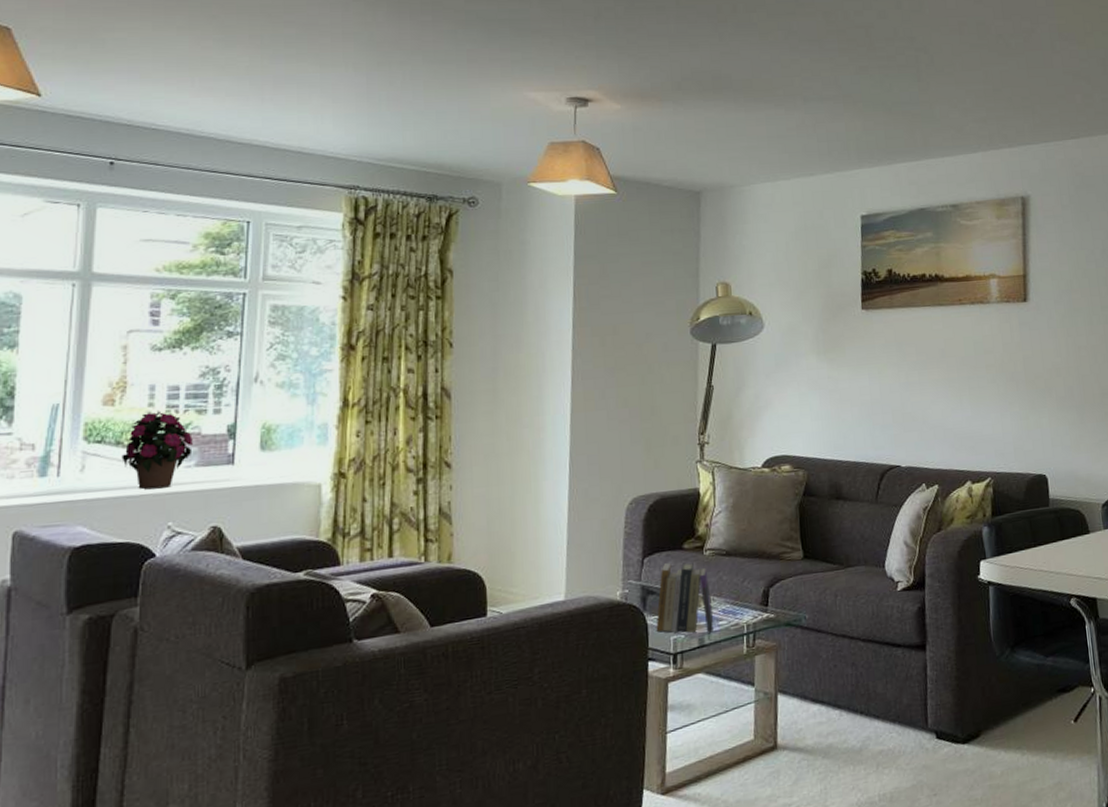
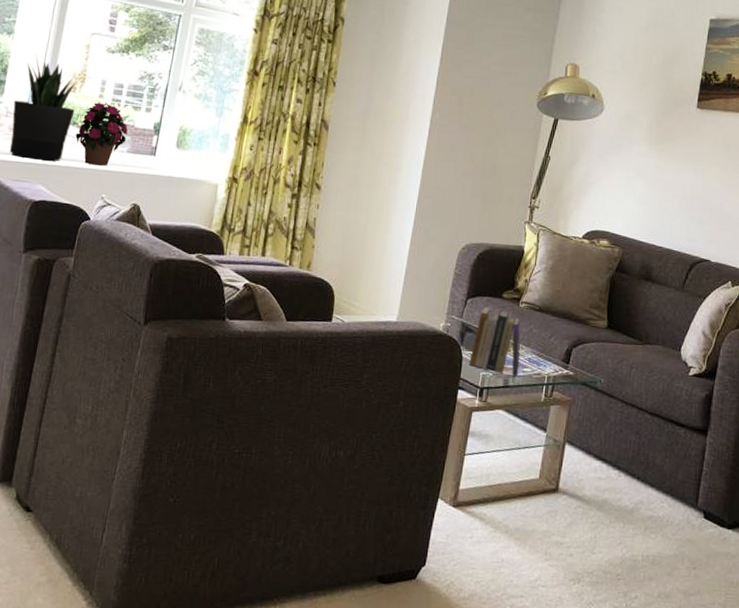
planter: none [29,368,117,497] -> present [9,55,77,161]

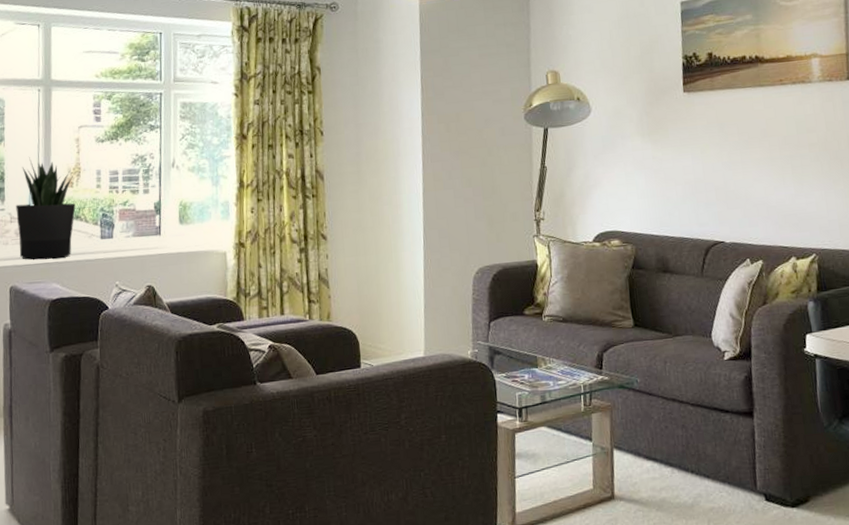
potted flower: present [75,102,128,166] -> none [80,191,130,255]
books: present [469,307,521,376] -> none [503,327,554,391]

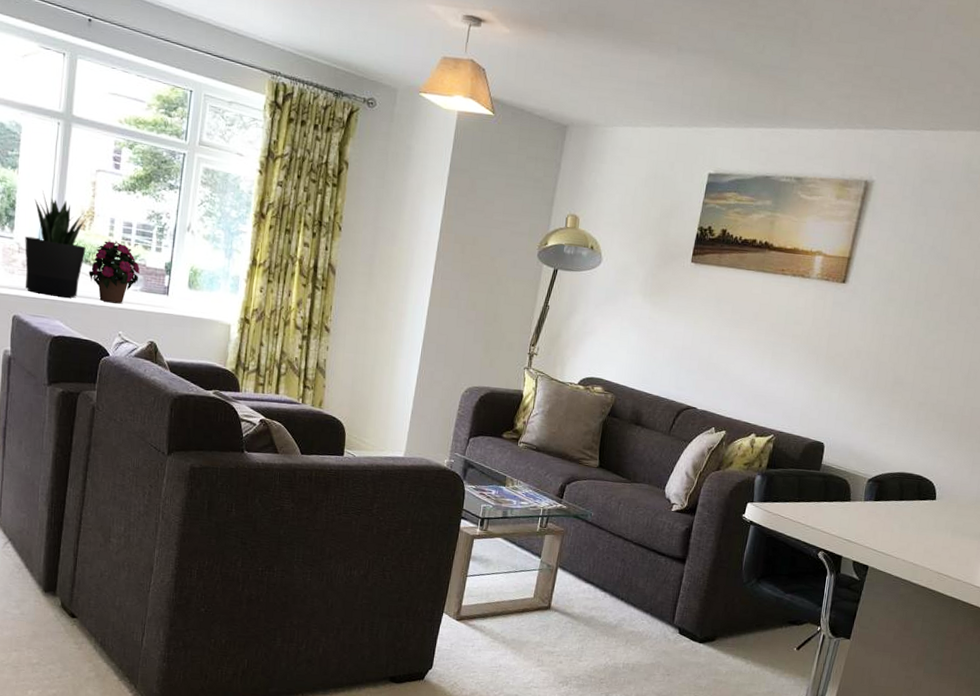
potted flower: none [80,191,130,255] -> present [89,240,140,304]

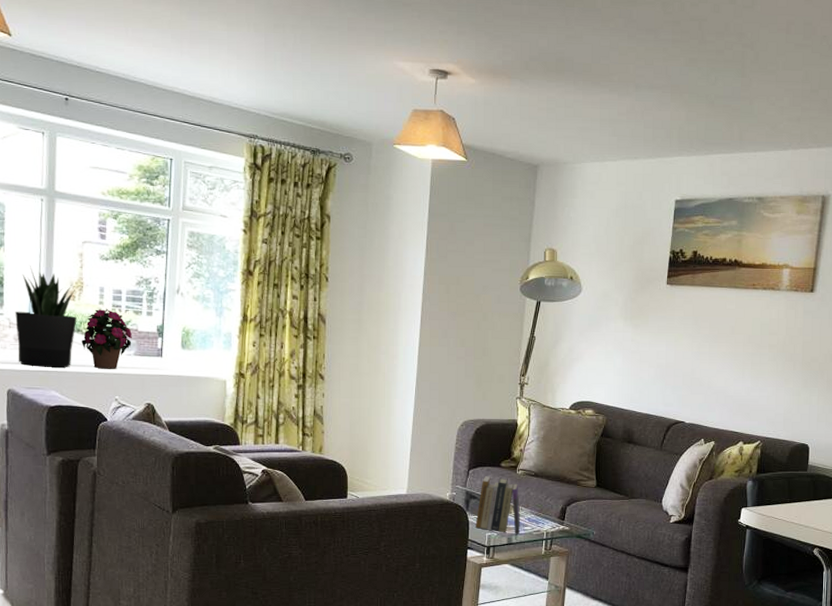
books: none [471,446,519,509] -> present [475,476,521,534]

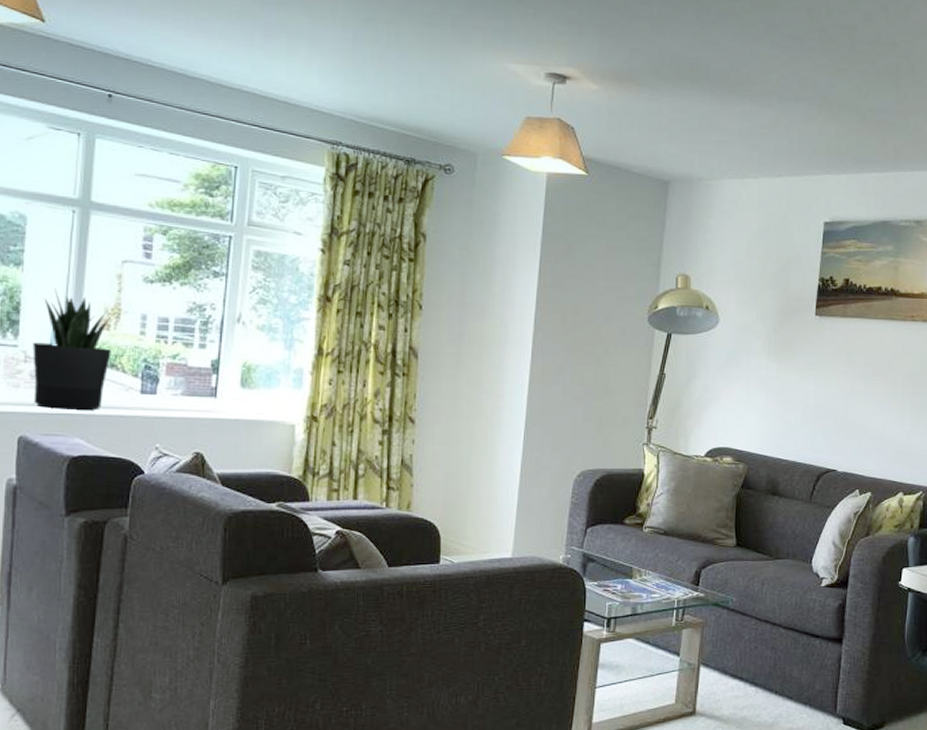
potted flower: present [81,308,132,369] -> none [115,339,180,412]
books: present [475,476,521,534] -> none [593,535,648,603]

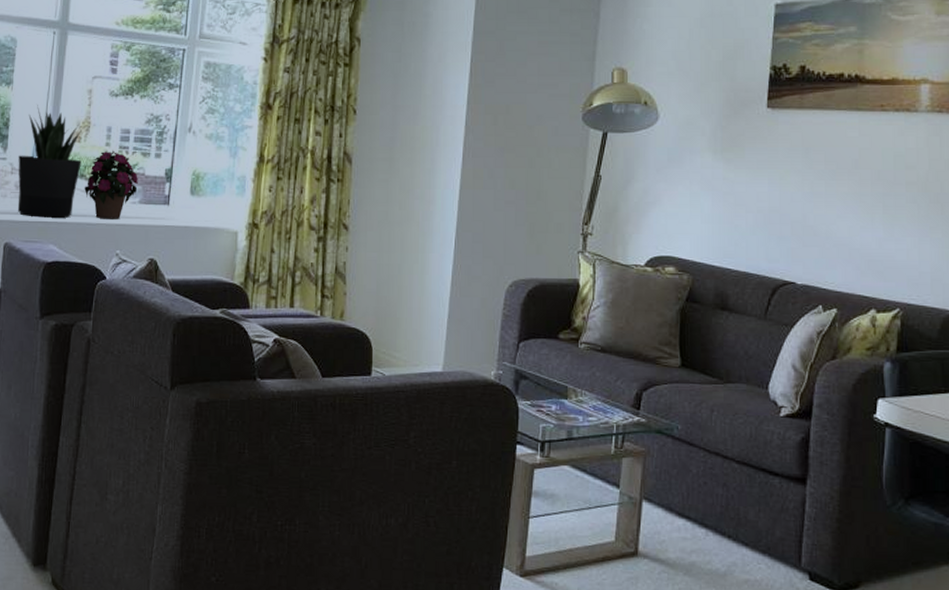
potted flower: none [115,339,180,412] -> present [84,150,138,220]

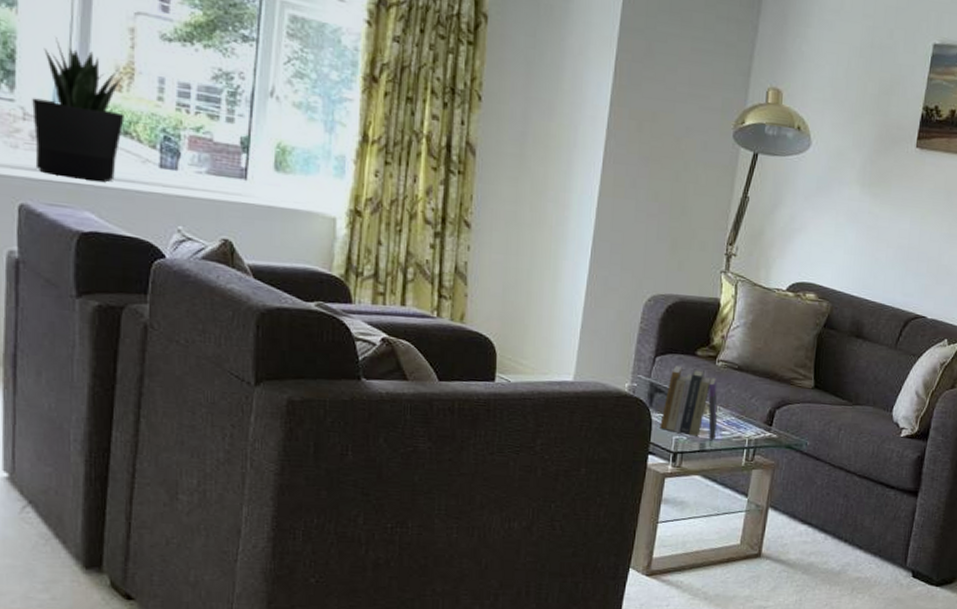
potted flower: present [84,150,138,220] -> none [130,106,204,190]
books: none [526,351,584,427] -> present [660,366,718,440]

